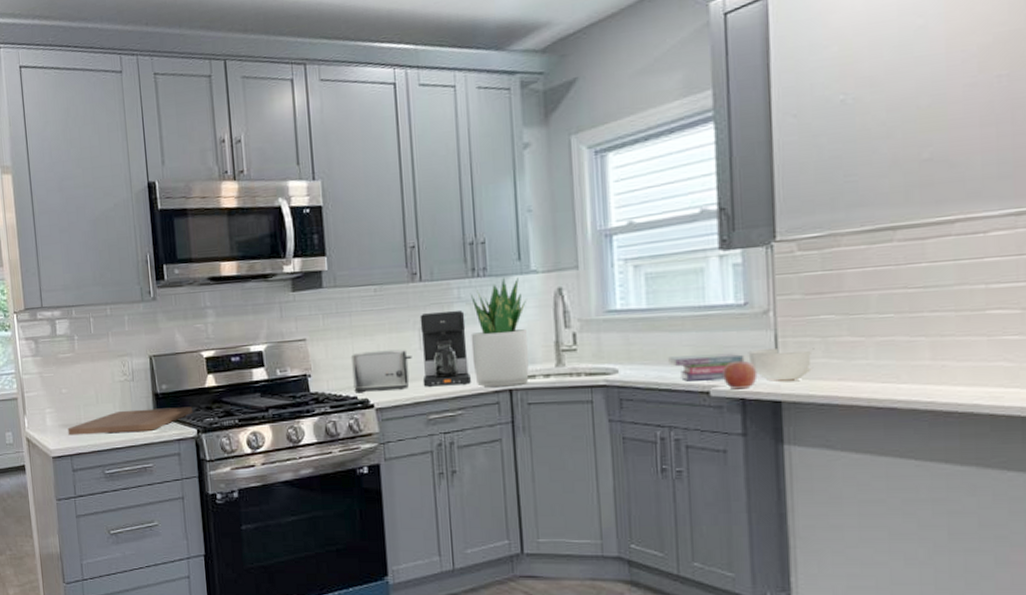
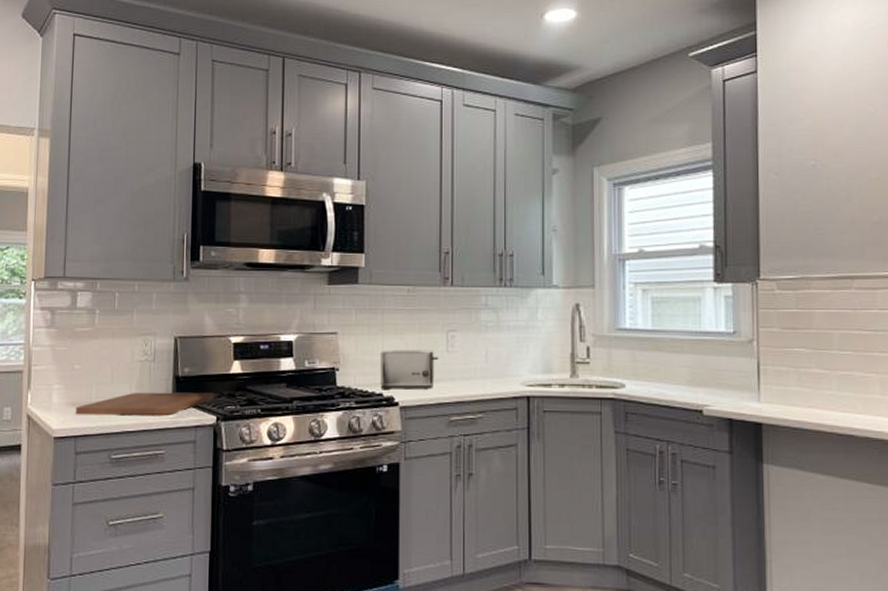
coffee maker: present [419,310,471,388] -> none [447,316,492,390]
planter: present [469,277,530,388] -> none [495,289,547,394]
books: present [667,353,745,381] -> none [667,376,732,400]
fruit: present [723,358,758,390] -> none [714,382,743,410]
bowl: present [748,348,815,382] -> none [735,375,789,405]

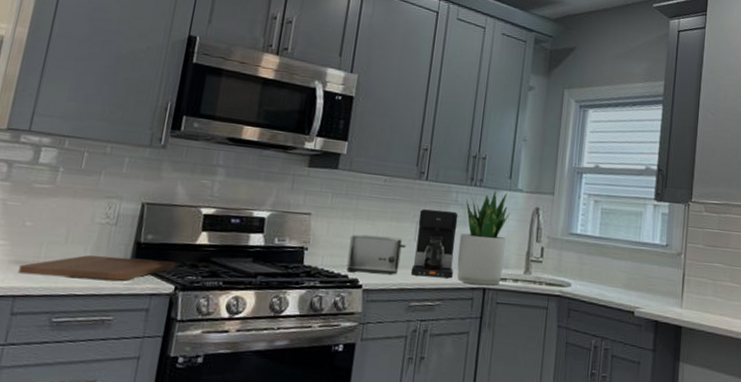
coffee maker: none [447,316,492,390] -> present [410,209,459,280]
planter: none [495,289,547,394] -> present [457,190,510,286]

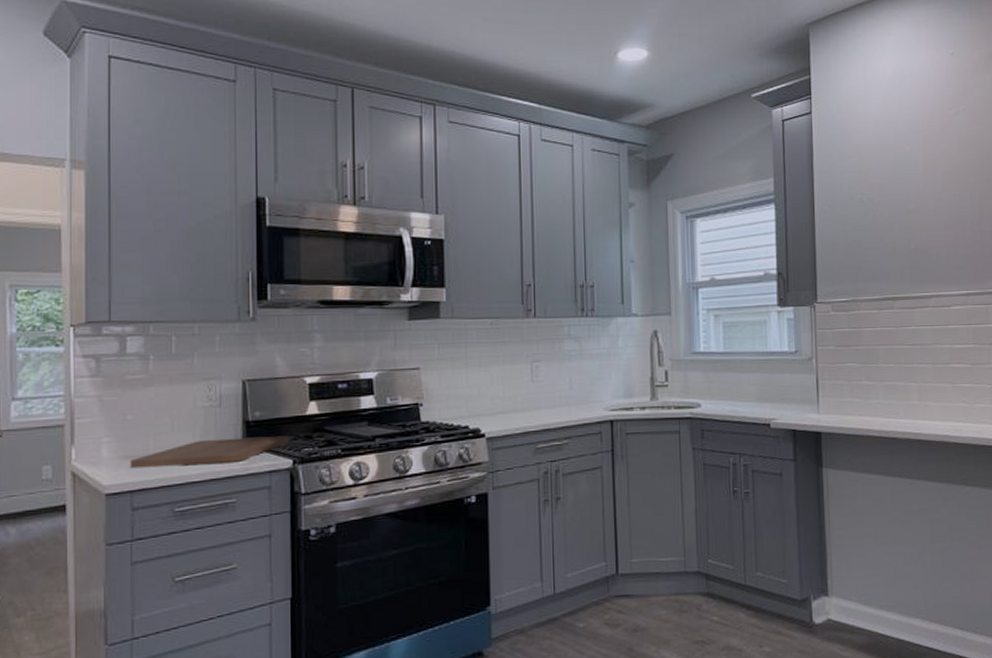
toaster: present [346,234,406,275] -> none [464,381,524,423]
coffee maker: present [410,209,459,280] -> none [532,346,577,418]
planter: present [457,190,510,286] -> none [578,318,629,418]

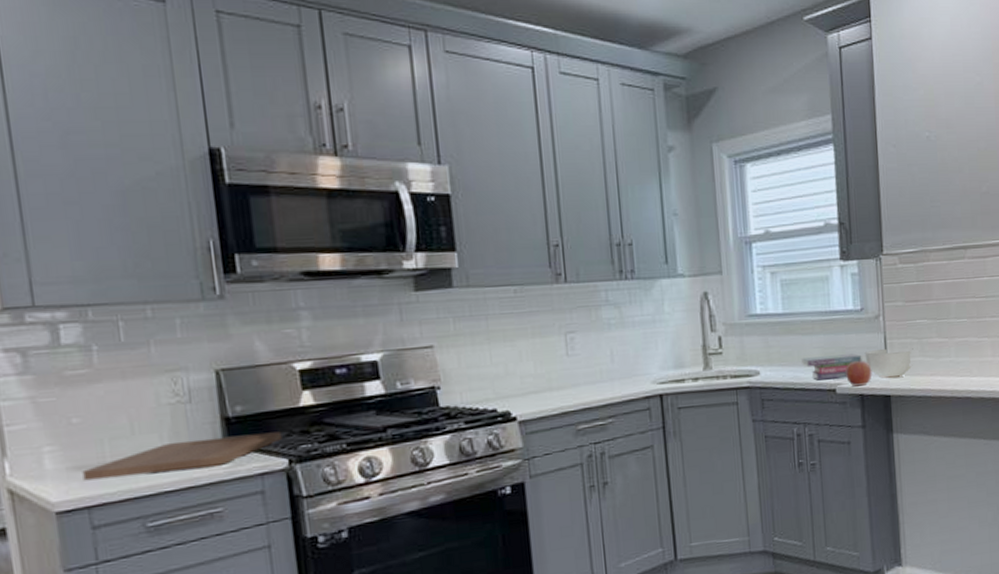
books: none [738,392,795,415] -> present [800,353,862,381]
fruit: none [780,396,804,422] -> present [845,358,872,386]
bowl: none [798,389,843,416] -> present [864,348,913,379]

